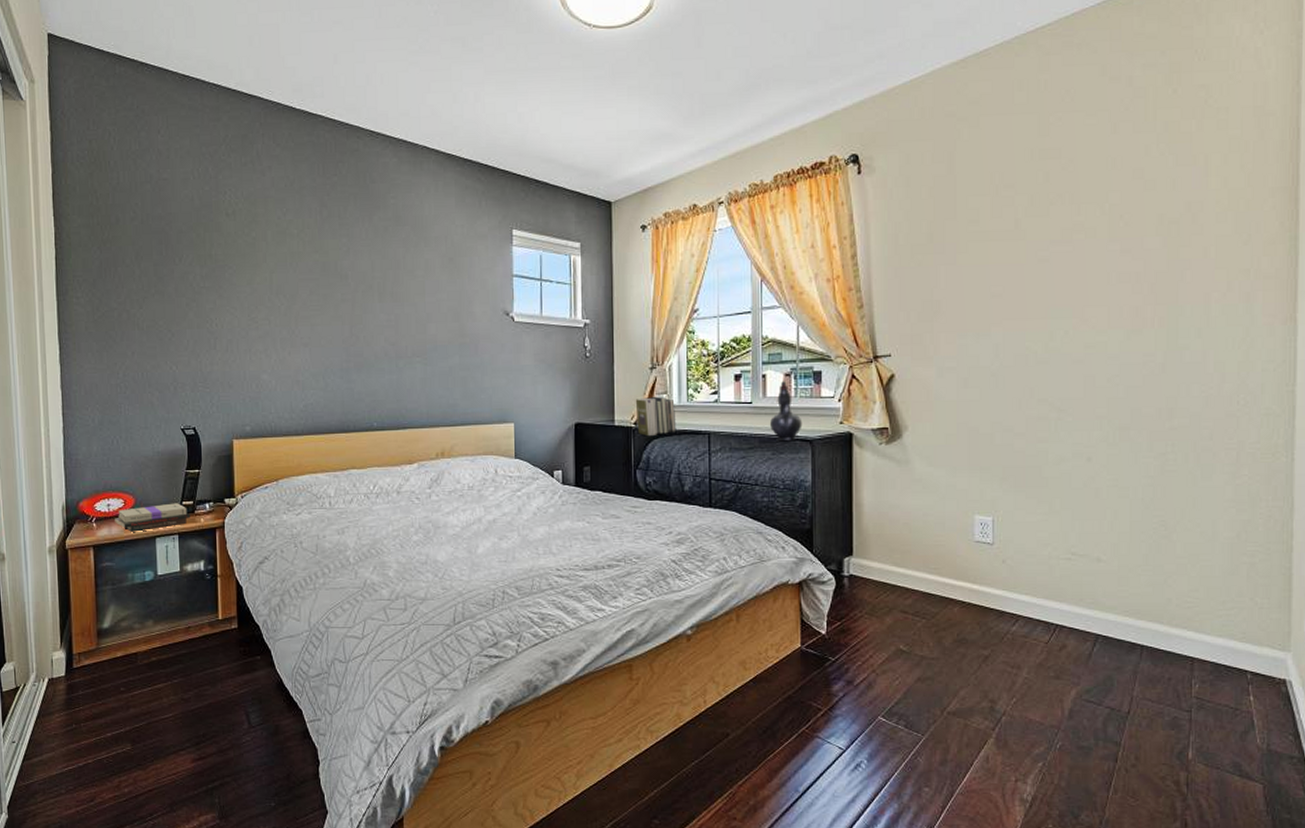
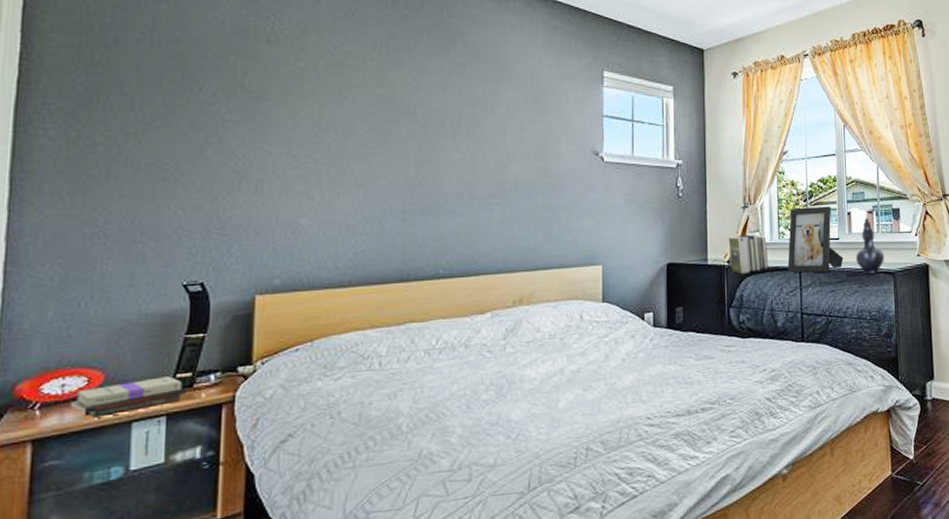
picture frame: none [696,368,757,438] -> present [787,206,844,273]

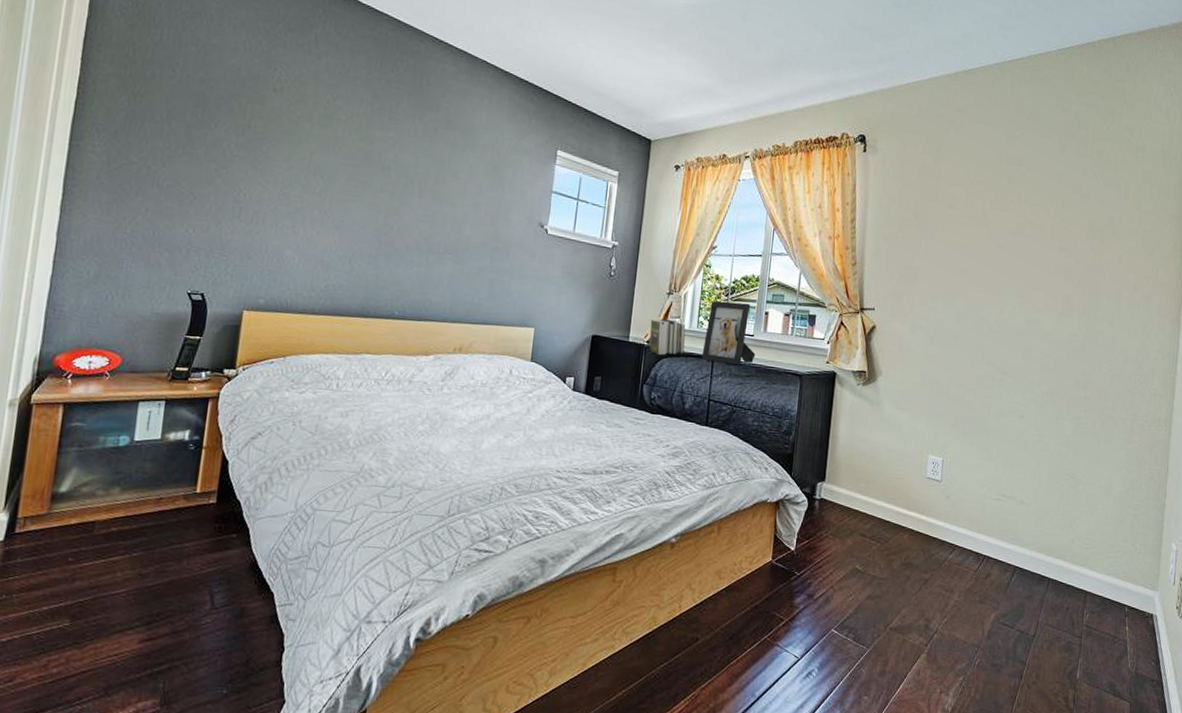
books: present [70,376,186,418] -> none [94,367,183,394]
decorative vase: present [856,217,885,274] -> none [767,319,795,373]

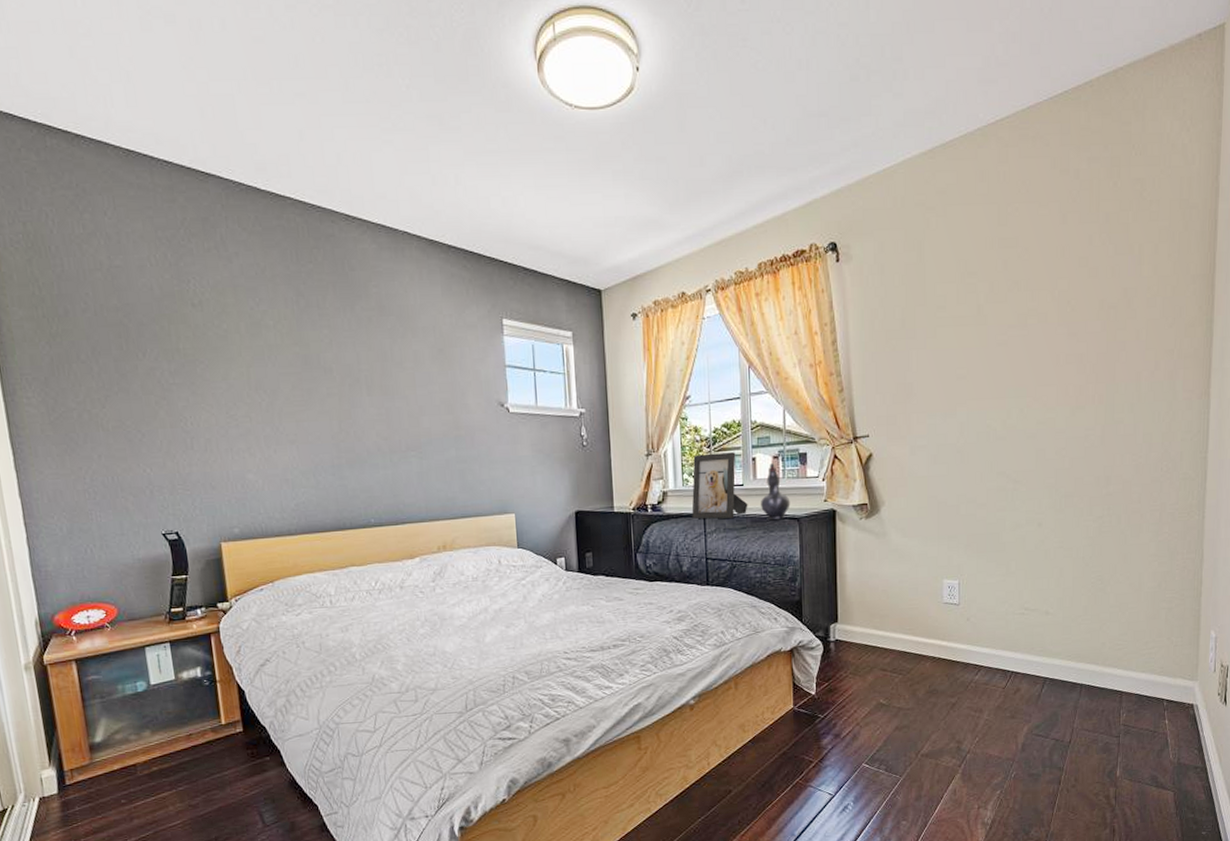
books: present [649,319,686,355] -> none [633,482,674,520]
decorative vase: none [767,319,795,373] -> present [761,462,790,520]

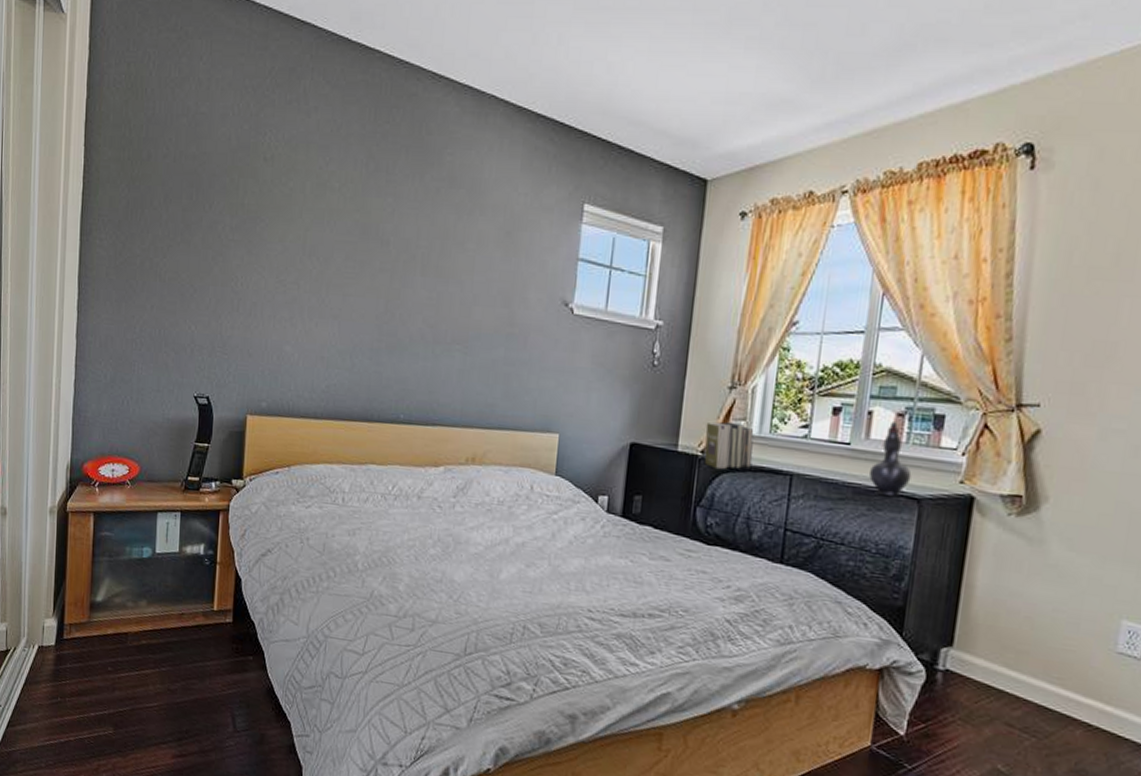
books: none [633,482,674,520] -> present [704,421,754,469]
picture frame: present [692,452,748,519] -> none [775,396,853,485]

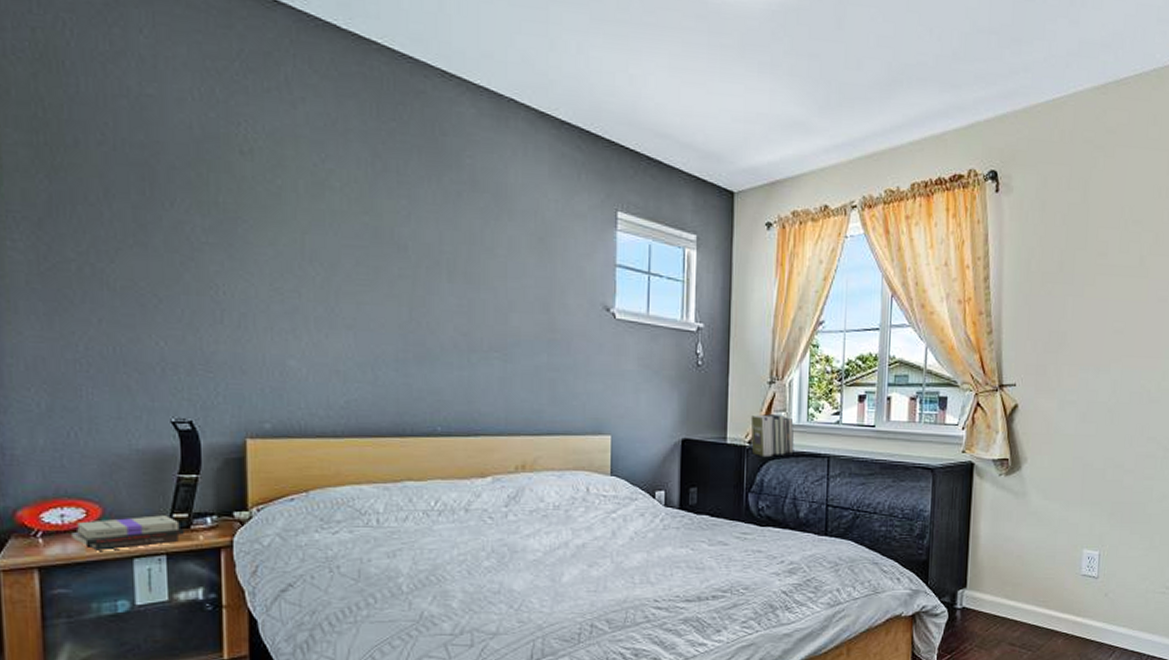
books: none [118,476,195,504] -> present [71,515,184,551]
decorative vase: present [869,420,912,496] -> none [892,404,925,468]

